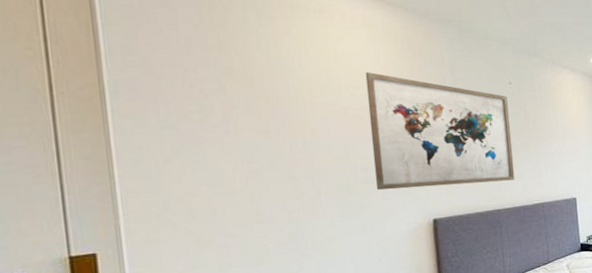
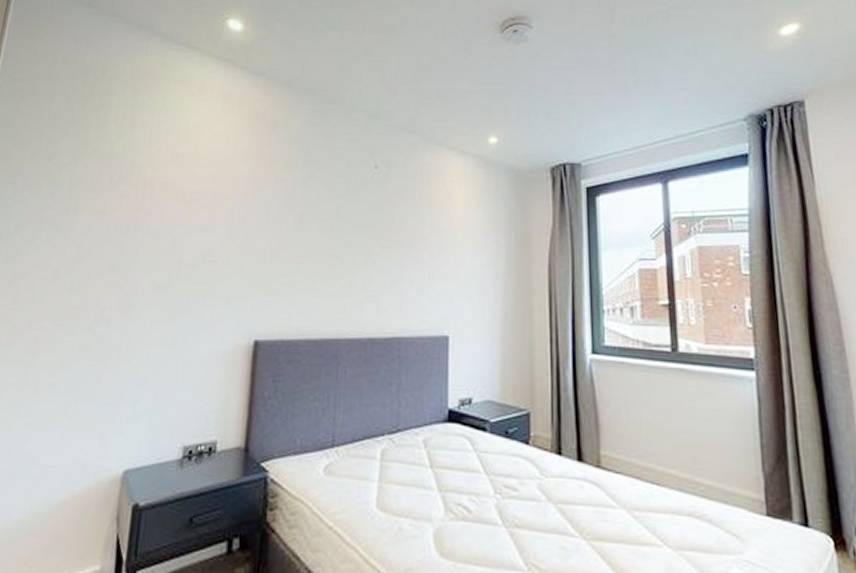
wall art: present [365,72,515,191] -> none [197,149,371,299]

